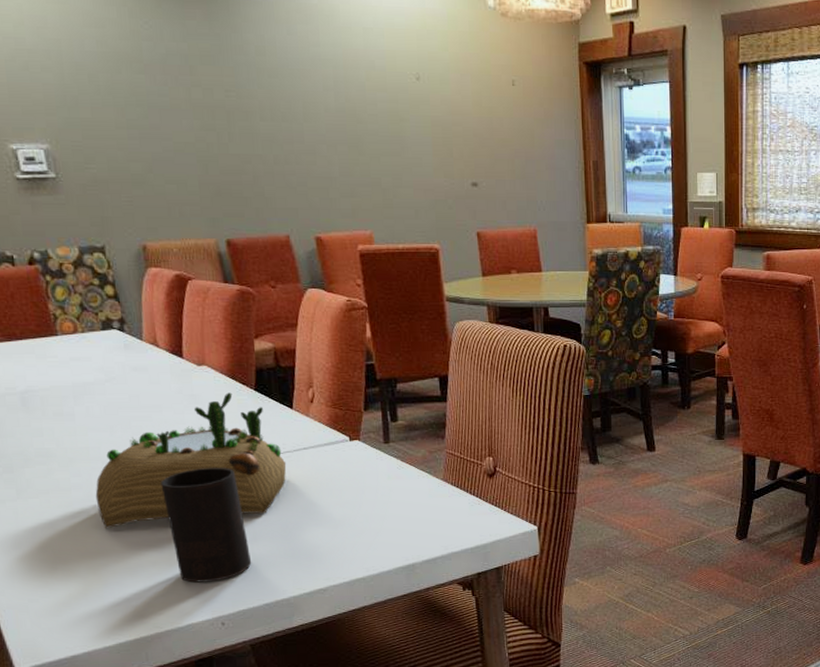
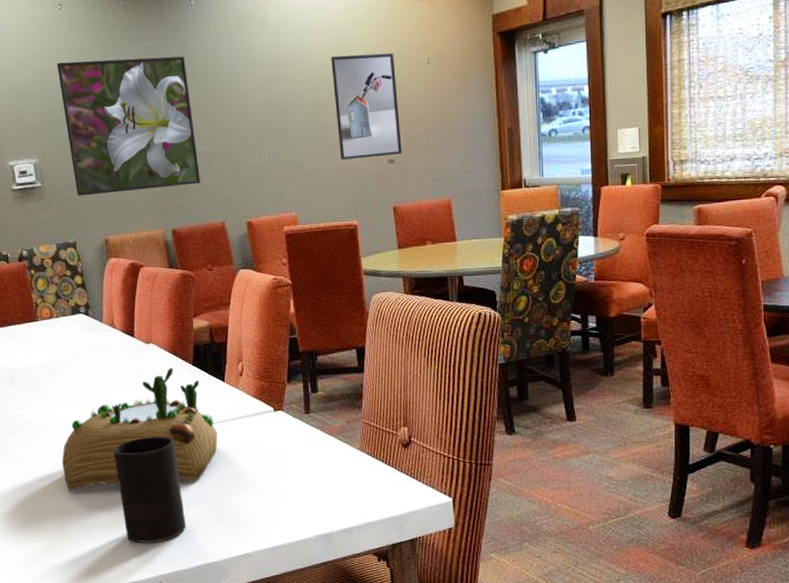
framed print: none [70,32,260,193] -> present [56,56,201,196]
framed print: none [408,65,486,179] -> present [331,52,402,160]

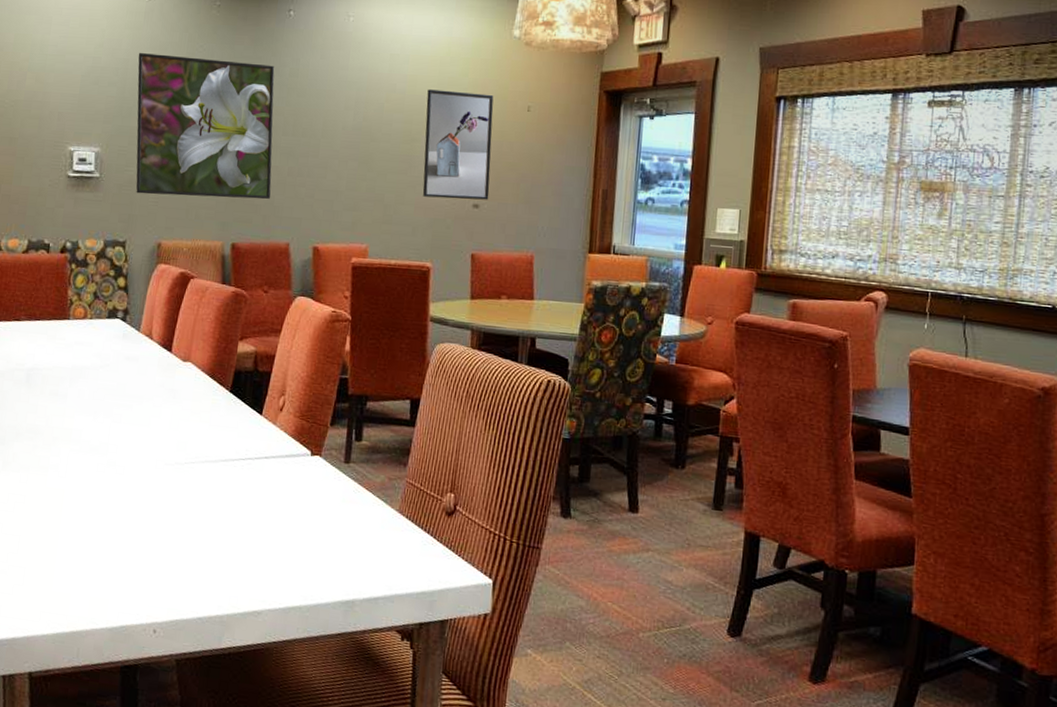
succulent planter: present [62,367,218,492] -> none [67,391,246,520]
cup: present [113,437,187,543] -> none [125,463,197,585]

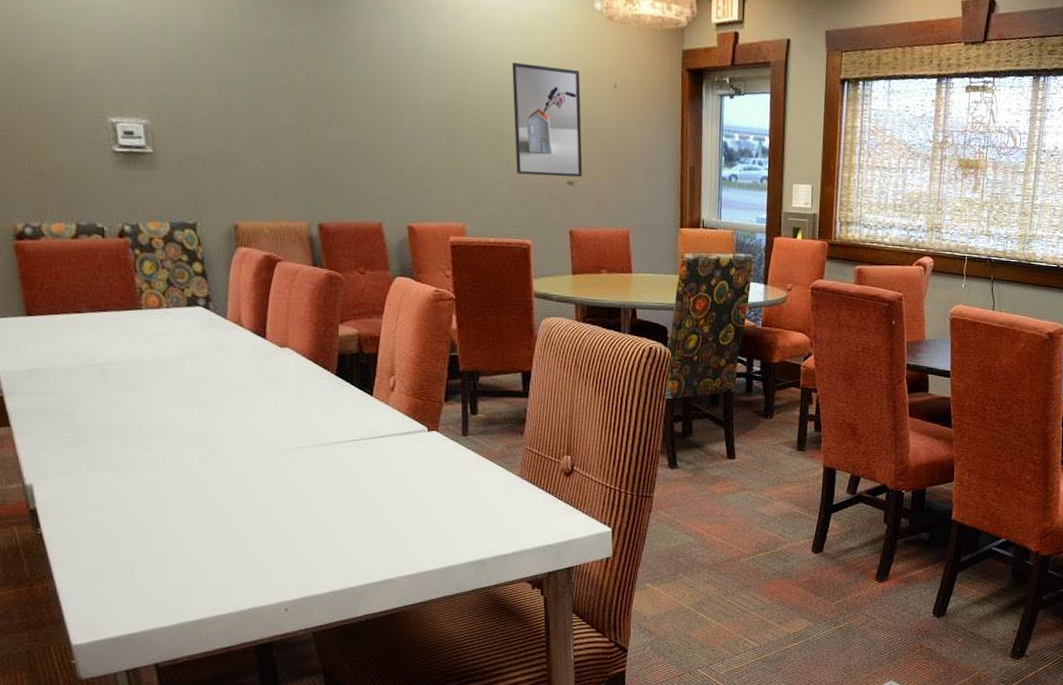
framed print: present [136,53,275,200] -> none [179,11,356,177]

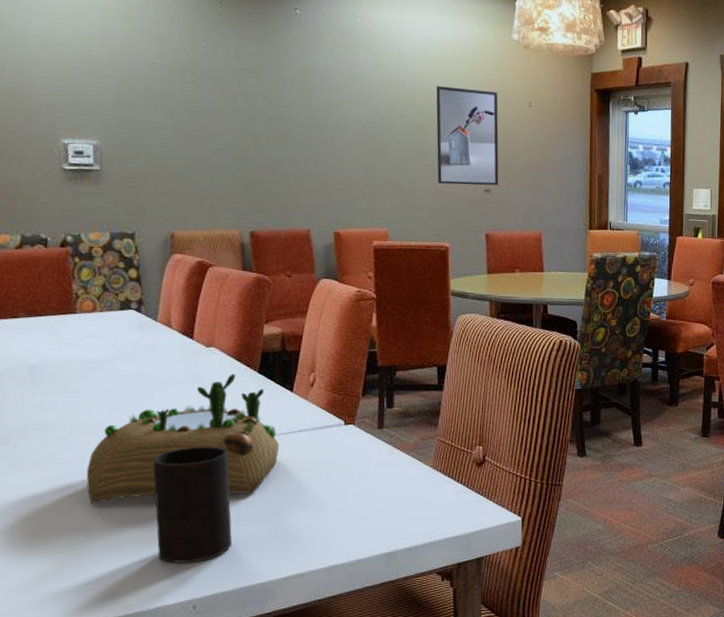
succulent planter: none [167,376,362,507] -> present [86,374,280,505]
cup: none [234,450,320,566] -> present [153,447,233,563]

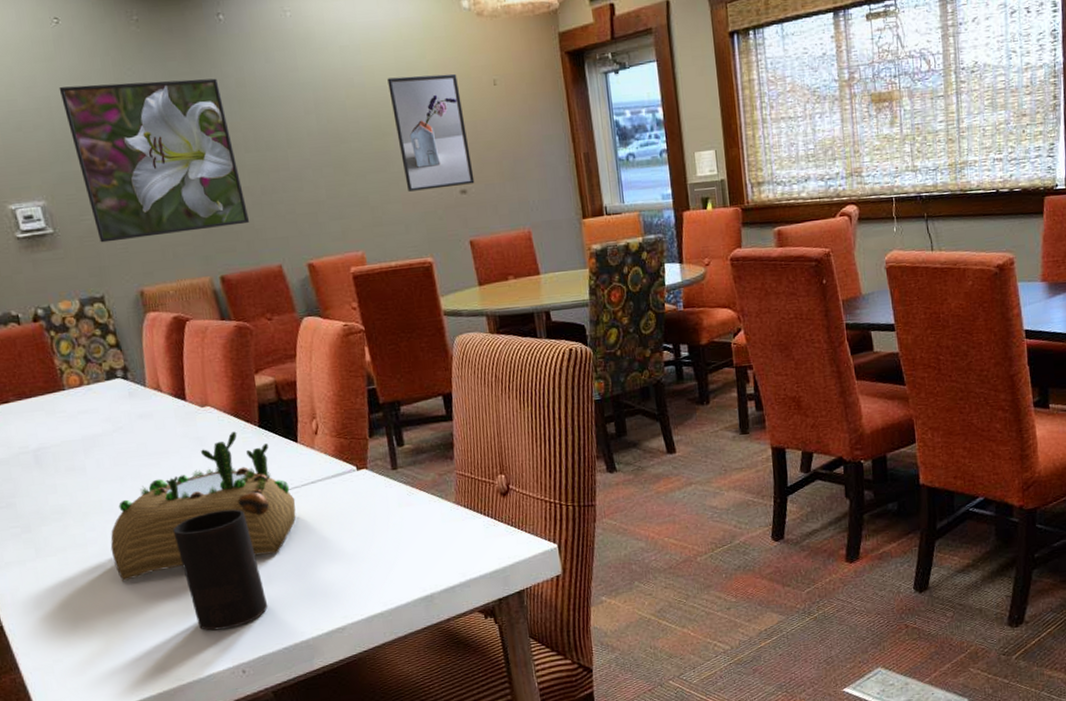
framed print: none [135,46,288,189] -> present [59,78,250,243]

